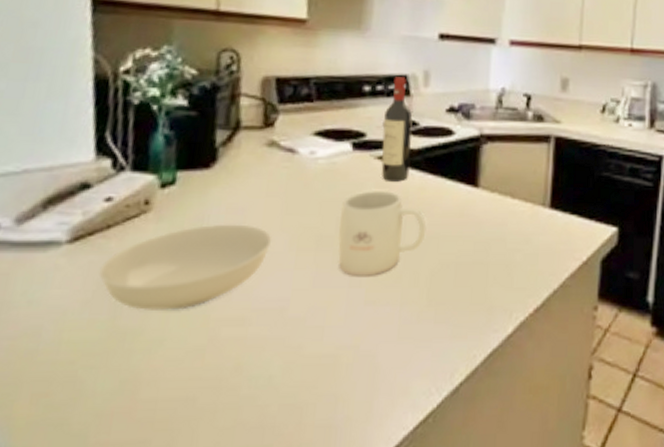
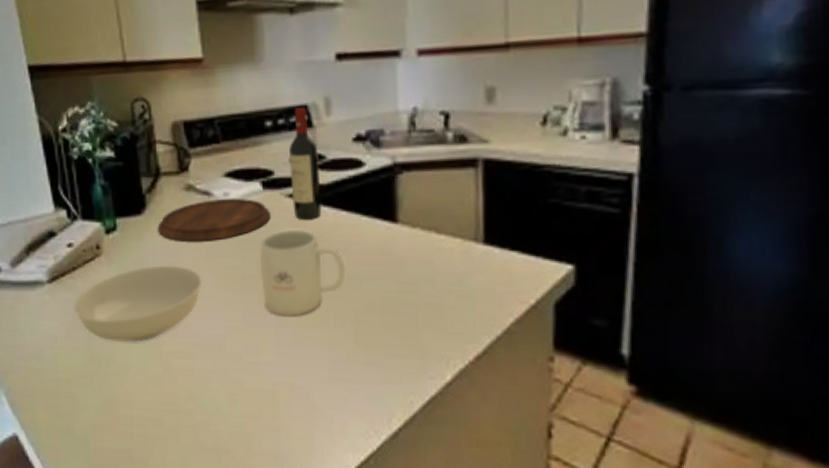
cutting board: none [227,156,359,199] -> present [157,198,272,241]

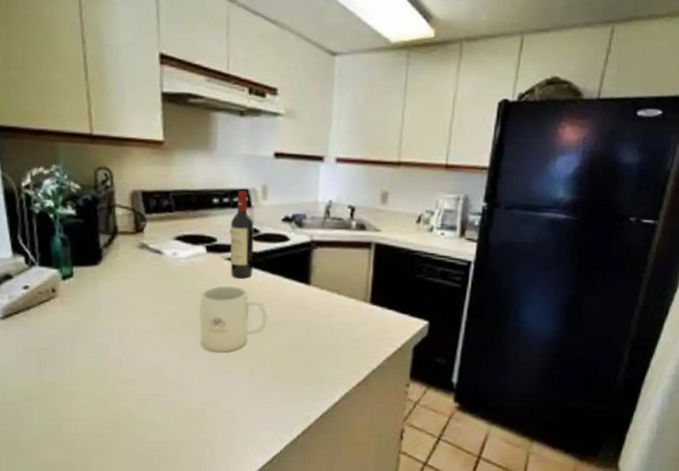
bowl: present [72,265,202,342] -> none [24,308,149,371]
cutting board: present [157,198,272,241] -> none [112,256,212,291]

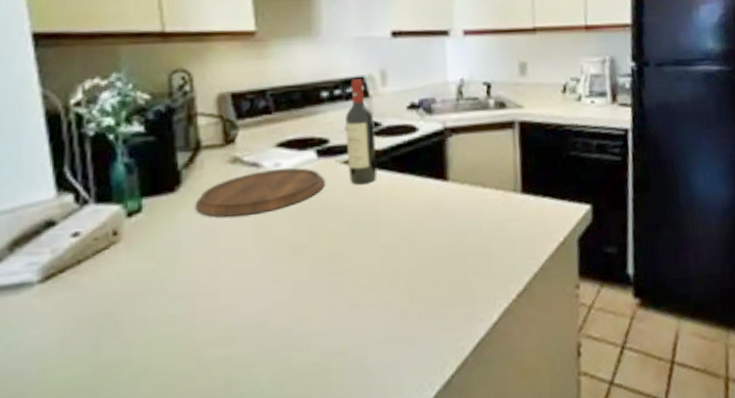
cutting board: none [112,256,212,291] -> present [195,168,326,217]
mug: present [198,285,268,352] -> none [312,193,401,283]

